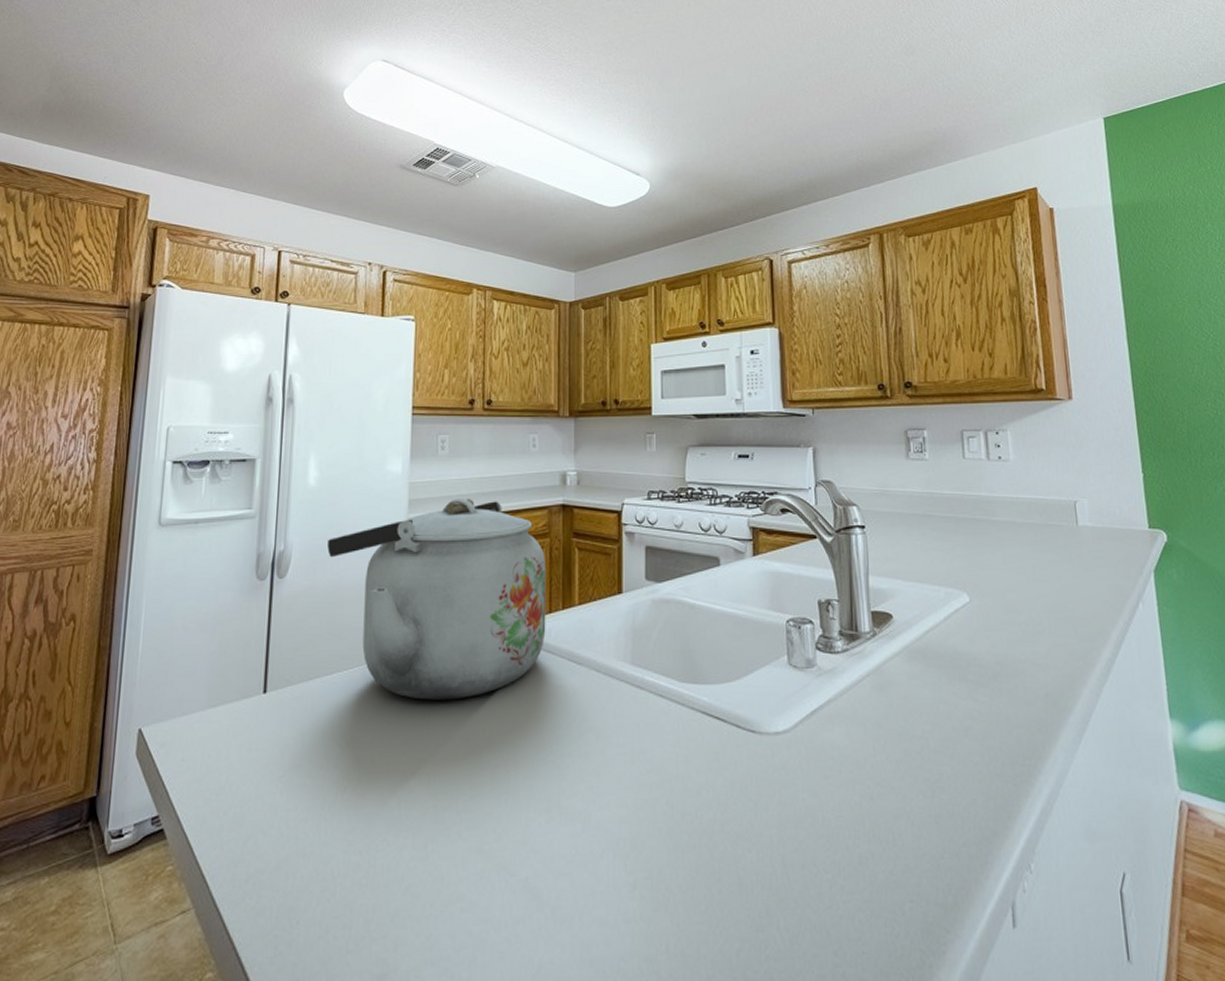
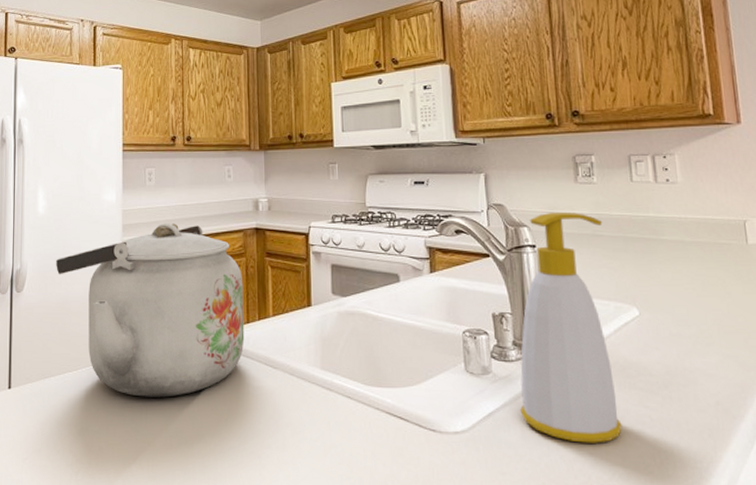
soap bottle: none [845,491,951,741] -> present [520,212,622,443]

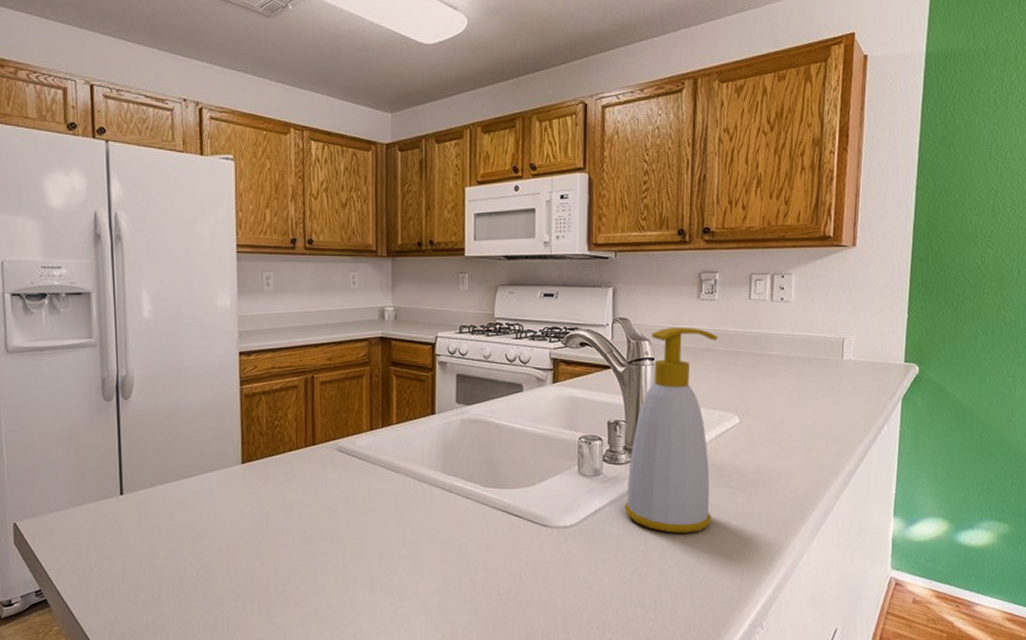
kettle: present [56,223,245,397] -> none [166,331,368,501]

